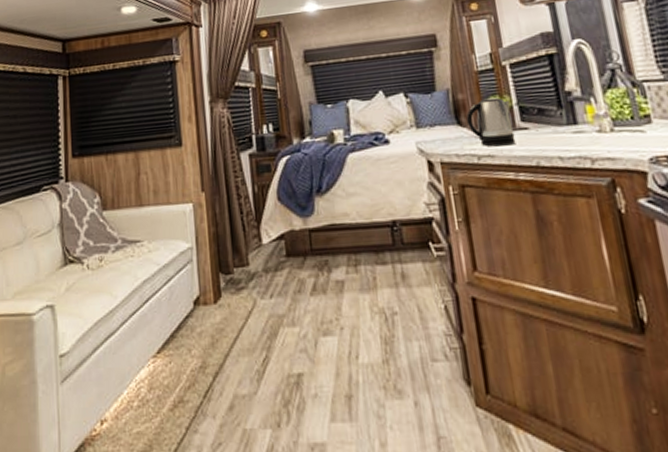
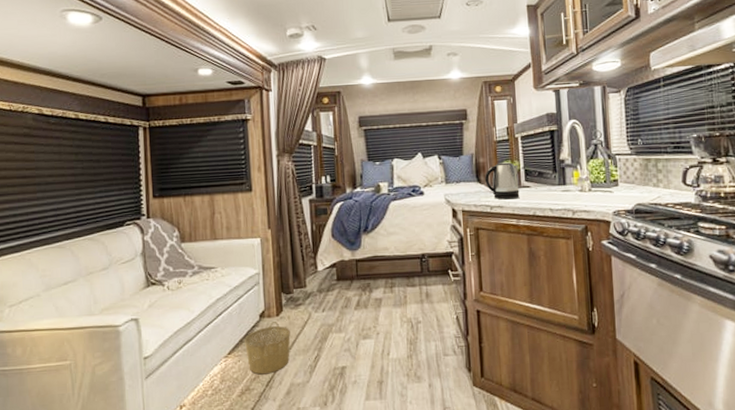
basket: none [176,311,232,382] -> present [245,322,291,375]

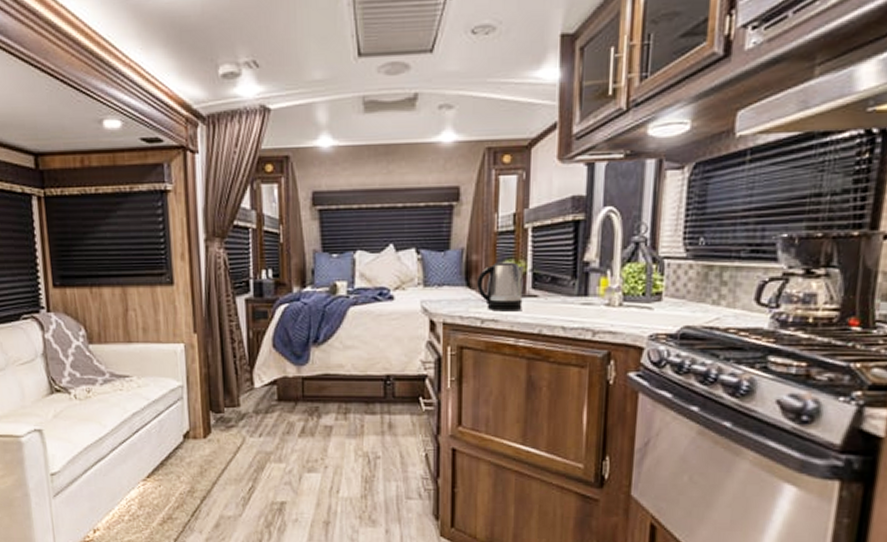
basket: present [245,322,291,375] -> none [166,444,220,503]

